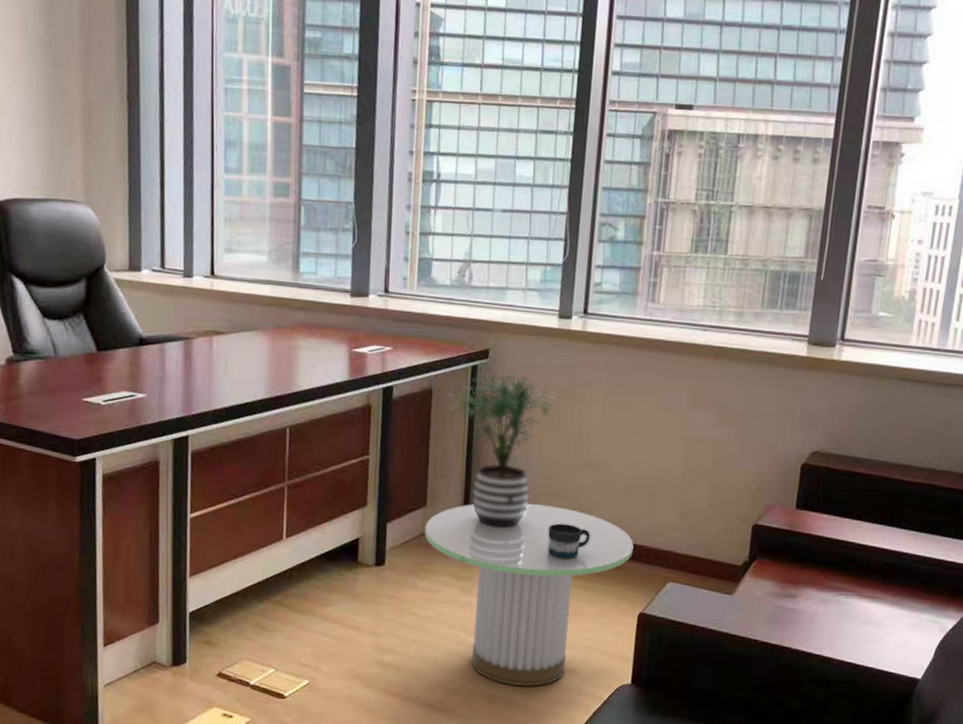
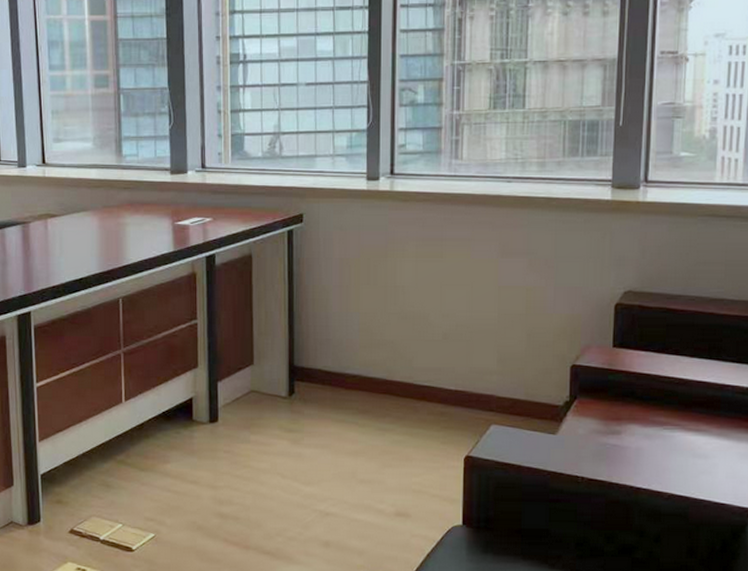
side table: present [424,504,634,686] -> none [254,357,455,532]
potted plant: present [449,372,558,528] -> none [269,234,372,381]
mug: present [548,523,590,560] -> none [371,374,412,408]

